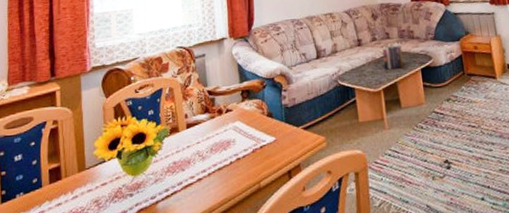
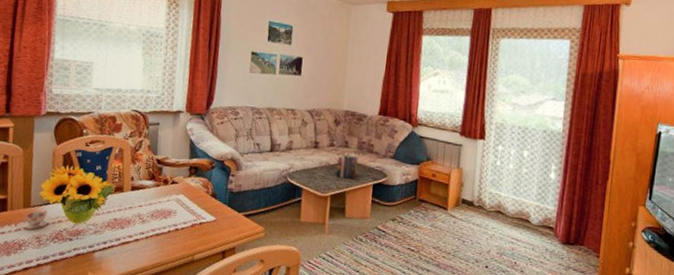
teacup: none [80,169,105,194] -> present [23,210,48,230]

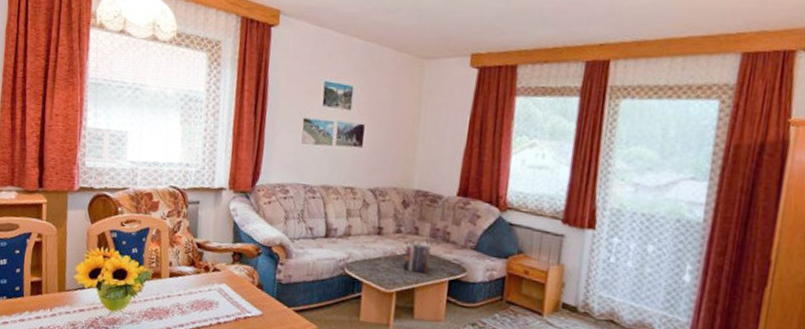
teacup: present [23,210,48,230] -> none [58,295,83,316]

